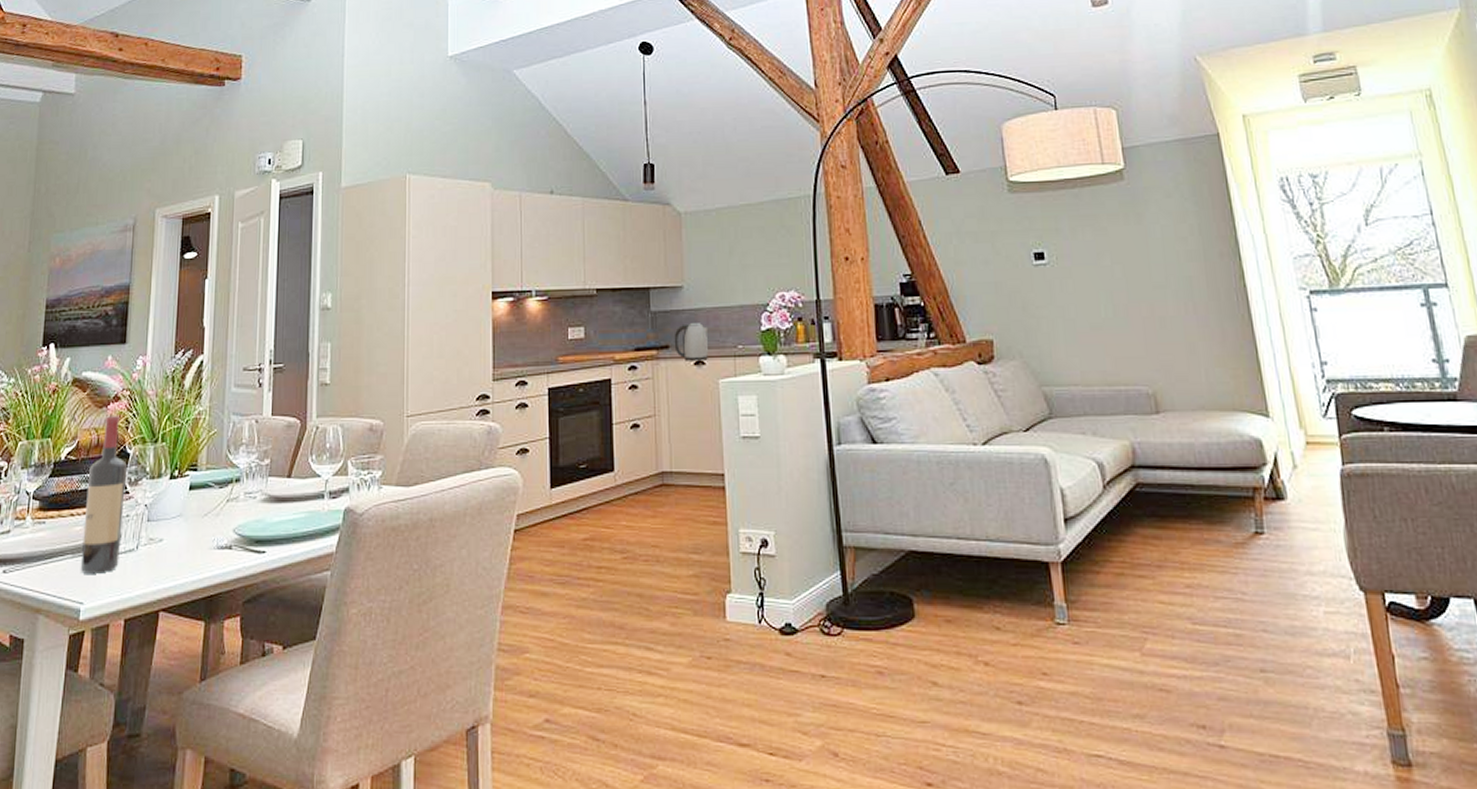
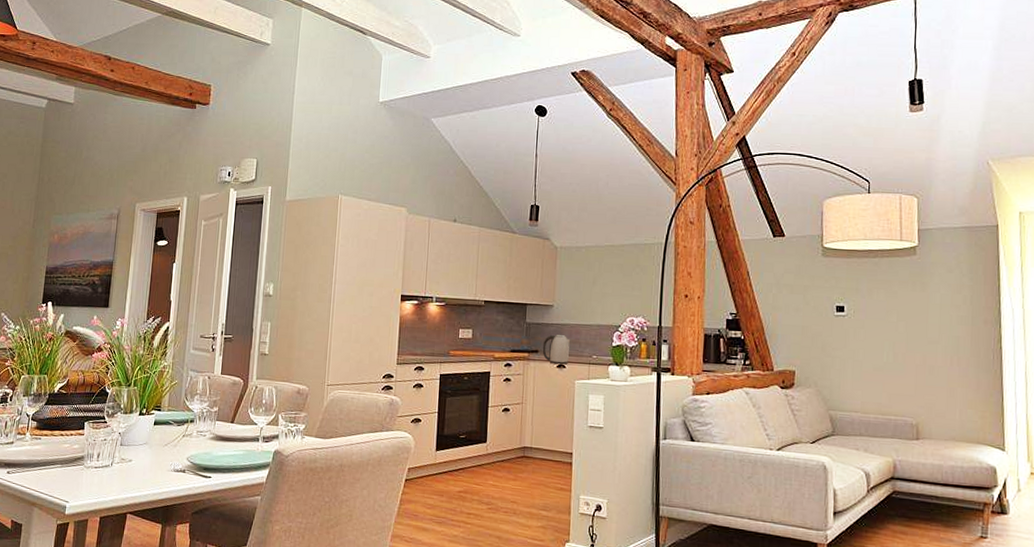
wine bottle: present [80,416,127,574] -> none [67,362,106,481]

